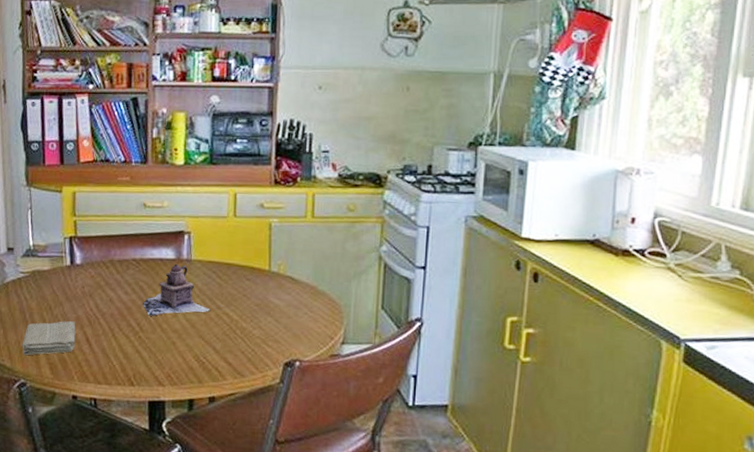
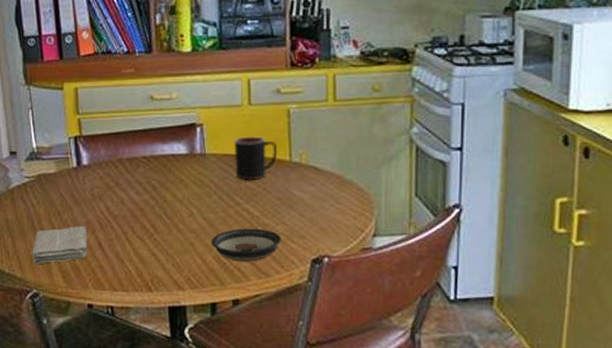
teapot: present [143,263,211,316] -> none [156,159,229,216]
saucer: none [191,330,257,363] -> present [210,228,281,262]
mug: none [218,245,259,286] -> present [234,136,278,180]

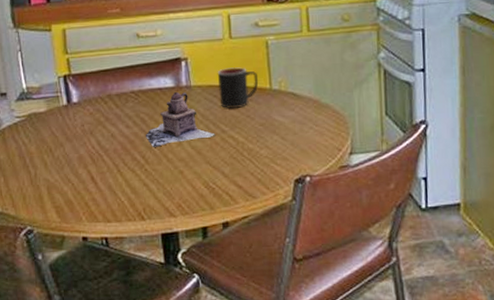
washcloth: present [32,226,87,265] -> none [25,161,80,202]
teapot: none [156,159,229,216] -> present [146,91,215,147]
saucer: present [210,228,281,262] -> none [199,153,266,186]

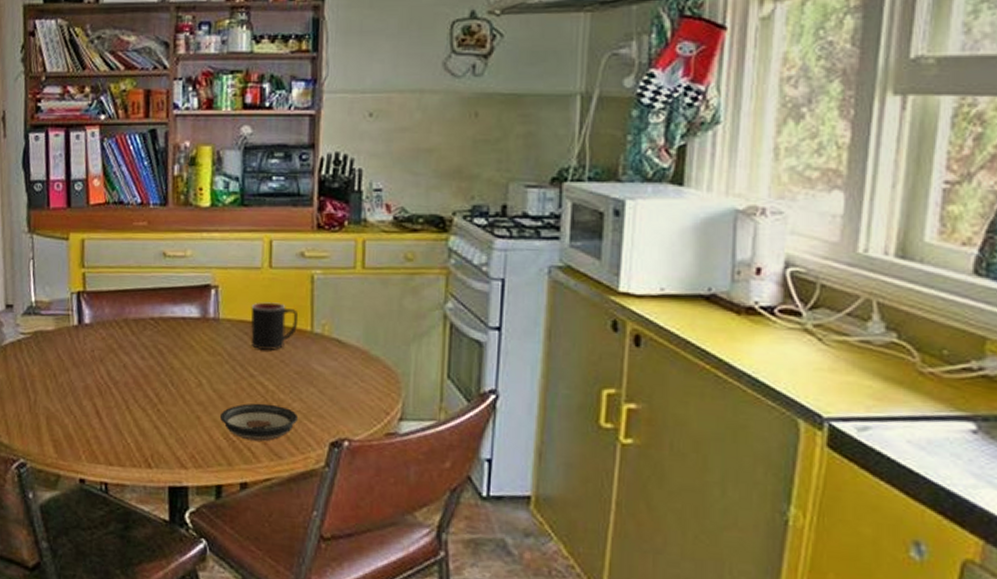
teapot: present [146,91,215,147] -> none [162,323,242,385]
saucer: none [199,153,266,186] -> present [219,403,297,442]

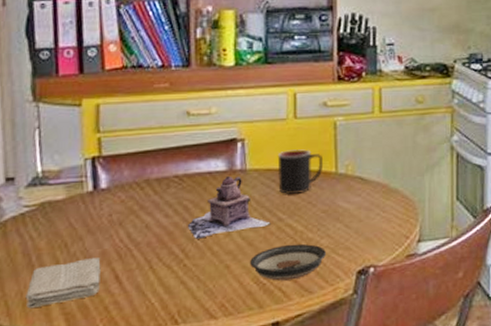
washcloth: none [21,390,84,431] -> present [25,258,101,309]
teapot: none [162,323,242,385] -> present [188,175,271,239]

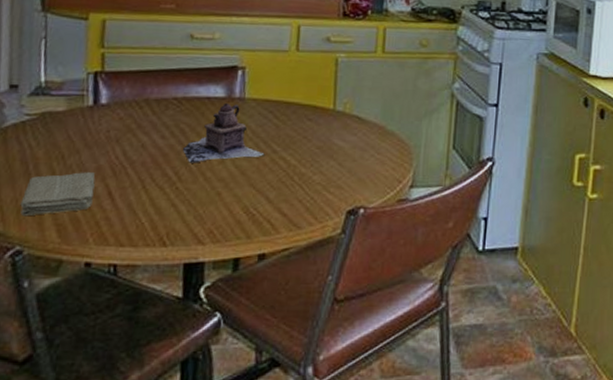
saucer: present [249,243,326,281] -> none [240,177,317,213]
mug: present [277,149,324,194] -> none [275,82,322,127]

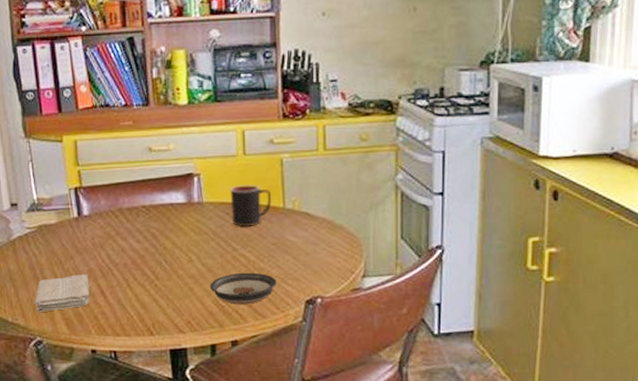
teapot: present [183,102,265,163] -> none [156,207,226,263]
saucer: none [240,177,317,213] -> present [209,272,276,305]
mug: none [275,82,322,127] -> present [230,185,272,226]

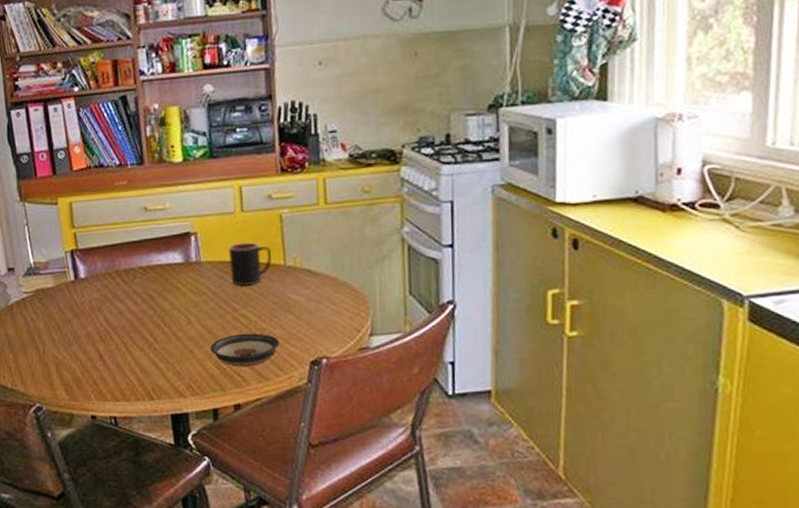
washcloth: present [35,274,90,313] -> none [33,339,88,379]

